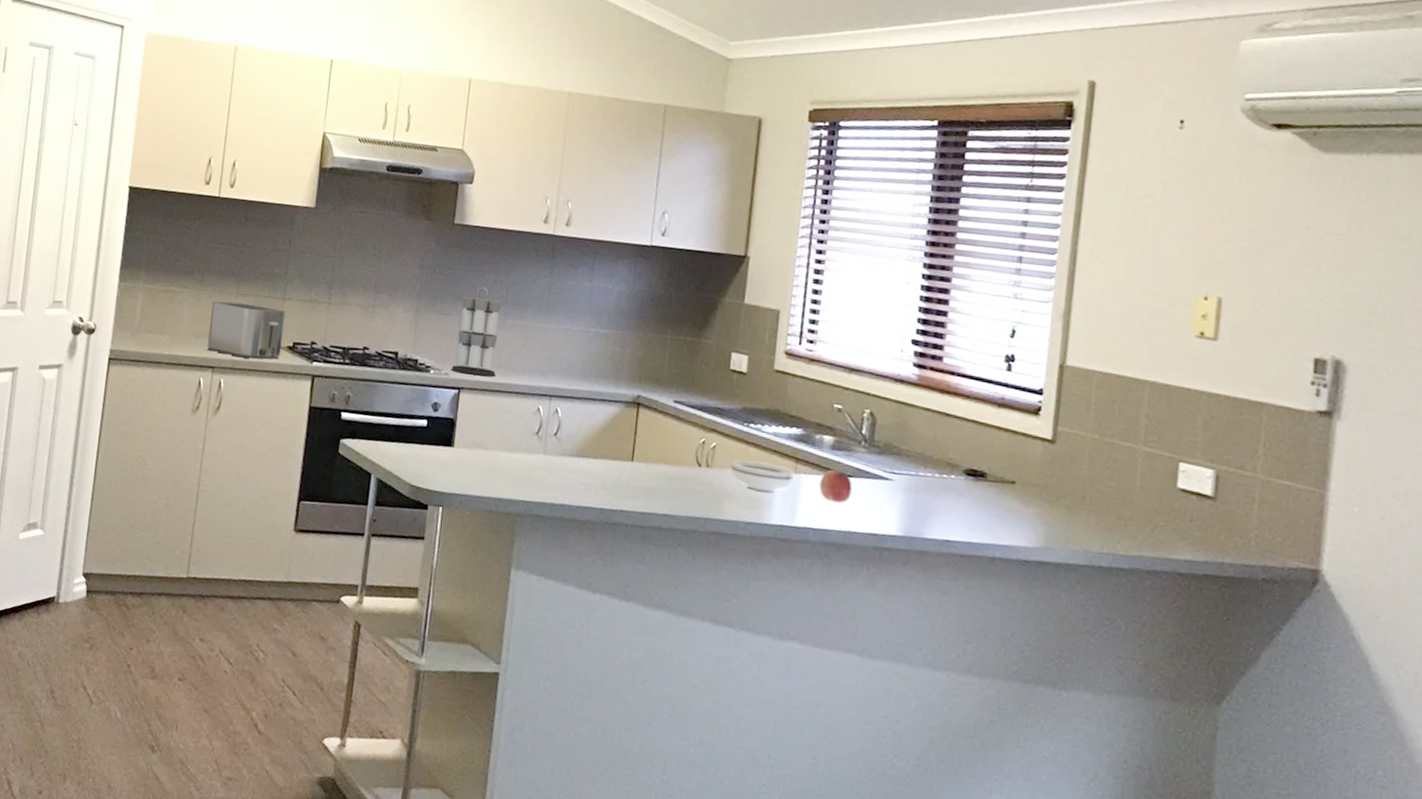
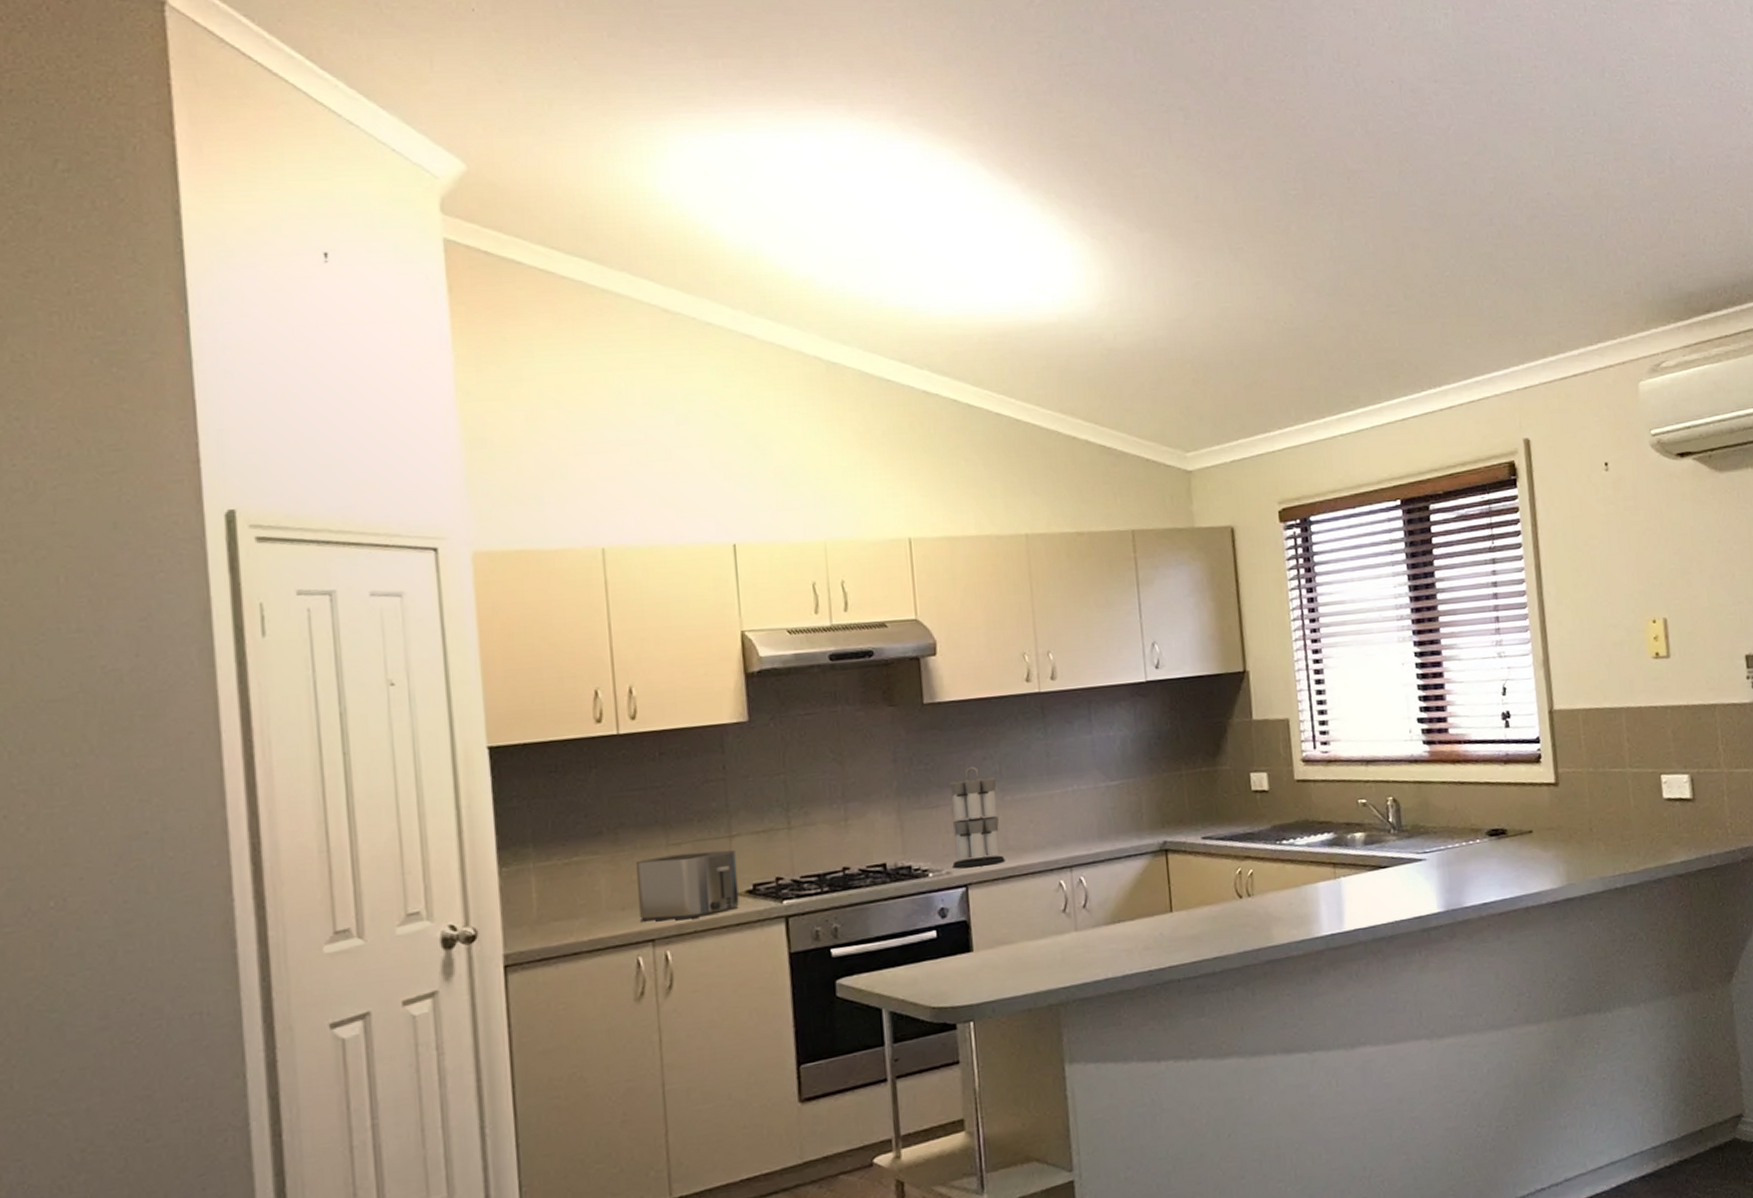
bowl: present [730,459,795,492] -> none [1271,875,1335,907]
fruit: present [819,469,853,504] -> none [1359,864,1392,898]

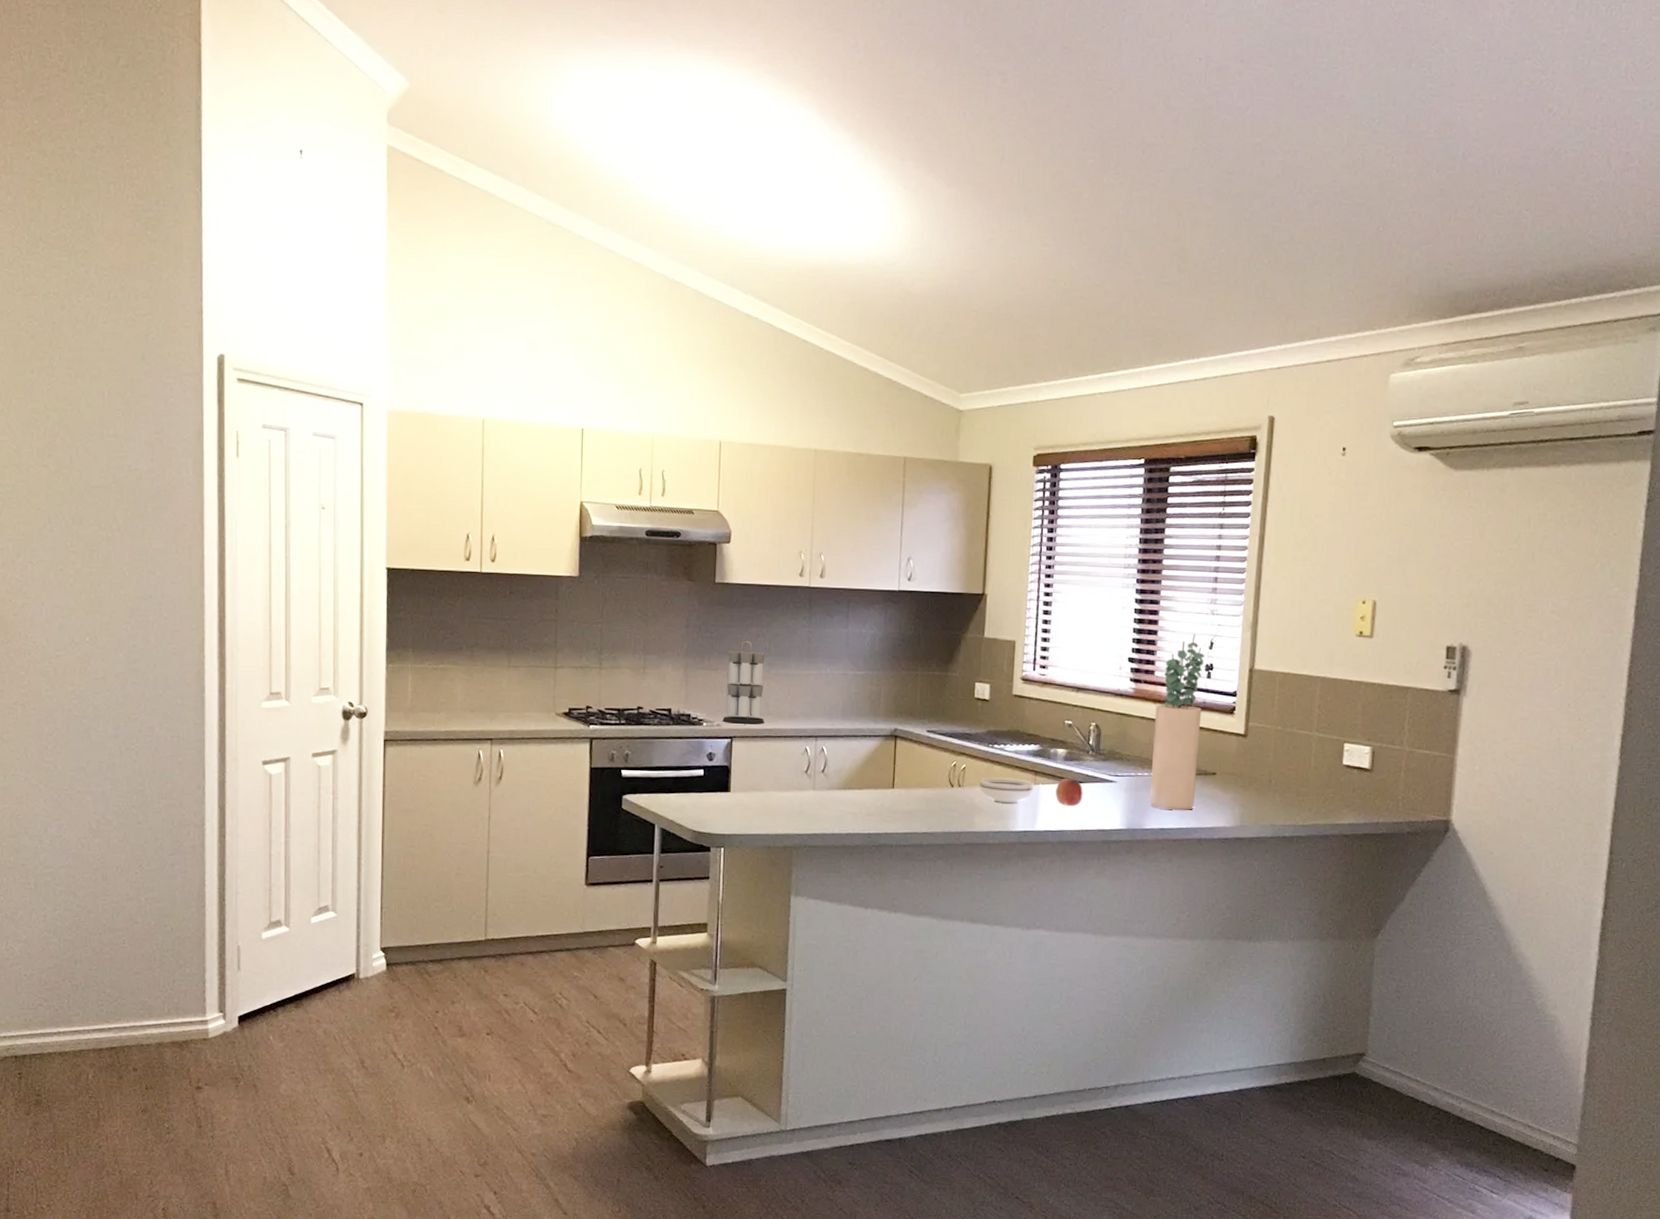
toaster: present [635,849,740,922] -> none [483,674,558,728]
bowl: none [1271,875,1335,907] -> present [979,777,1035,803]
fruit: none [1359,864,1392,898] -> present [1055,778,1083,807]
vase: none [1455,681,1515,882] -> present [1149,634,1205,811]

